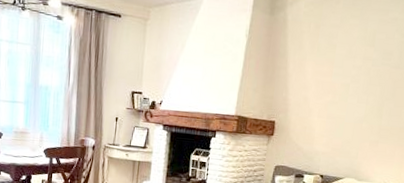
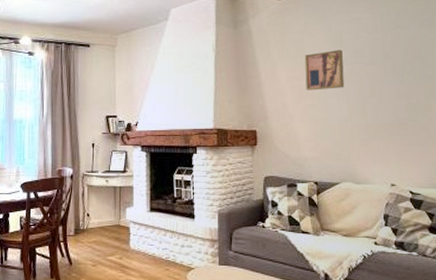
wall art: none [330,49,373,89] -> present [304,50,345,91]

